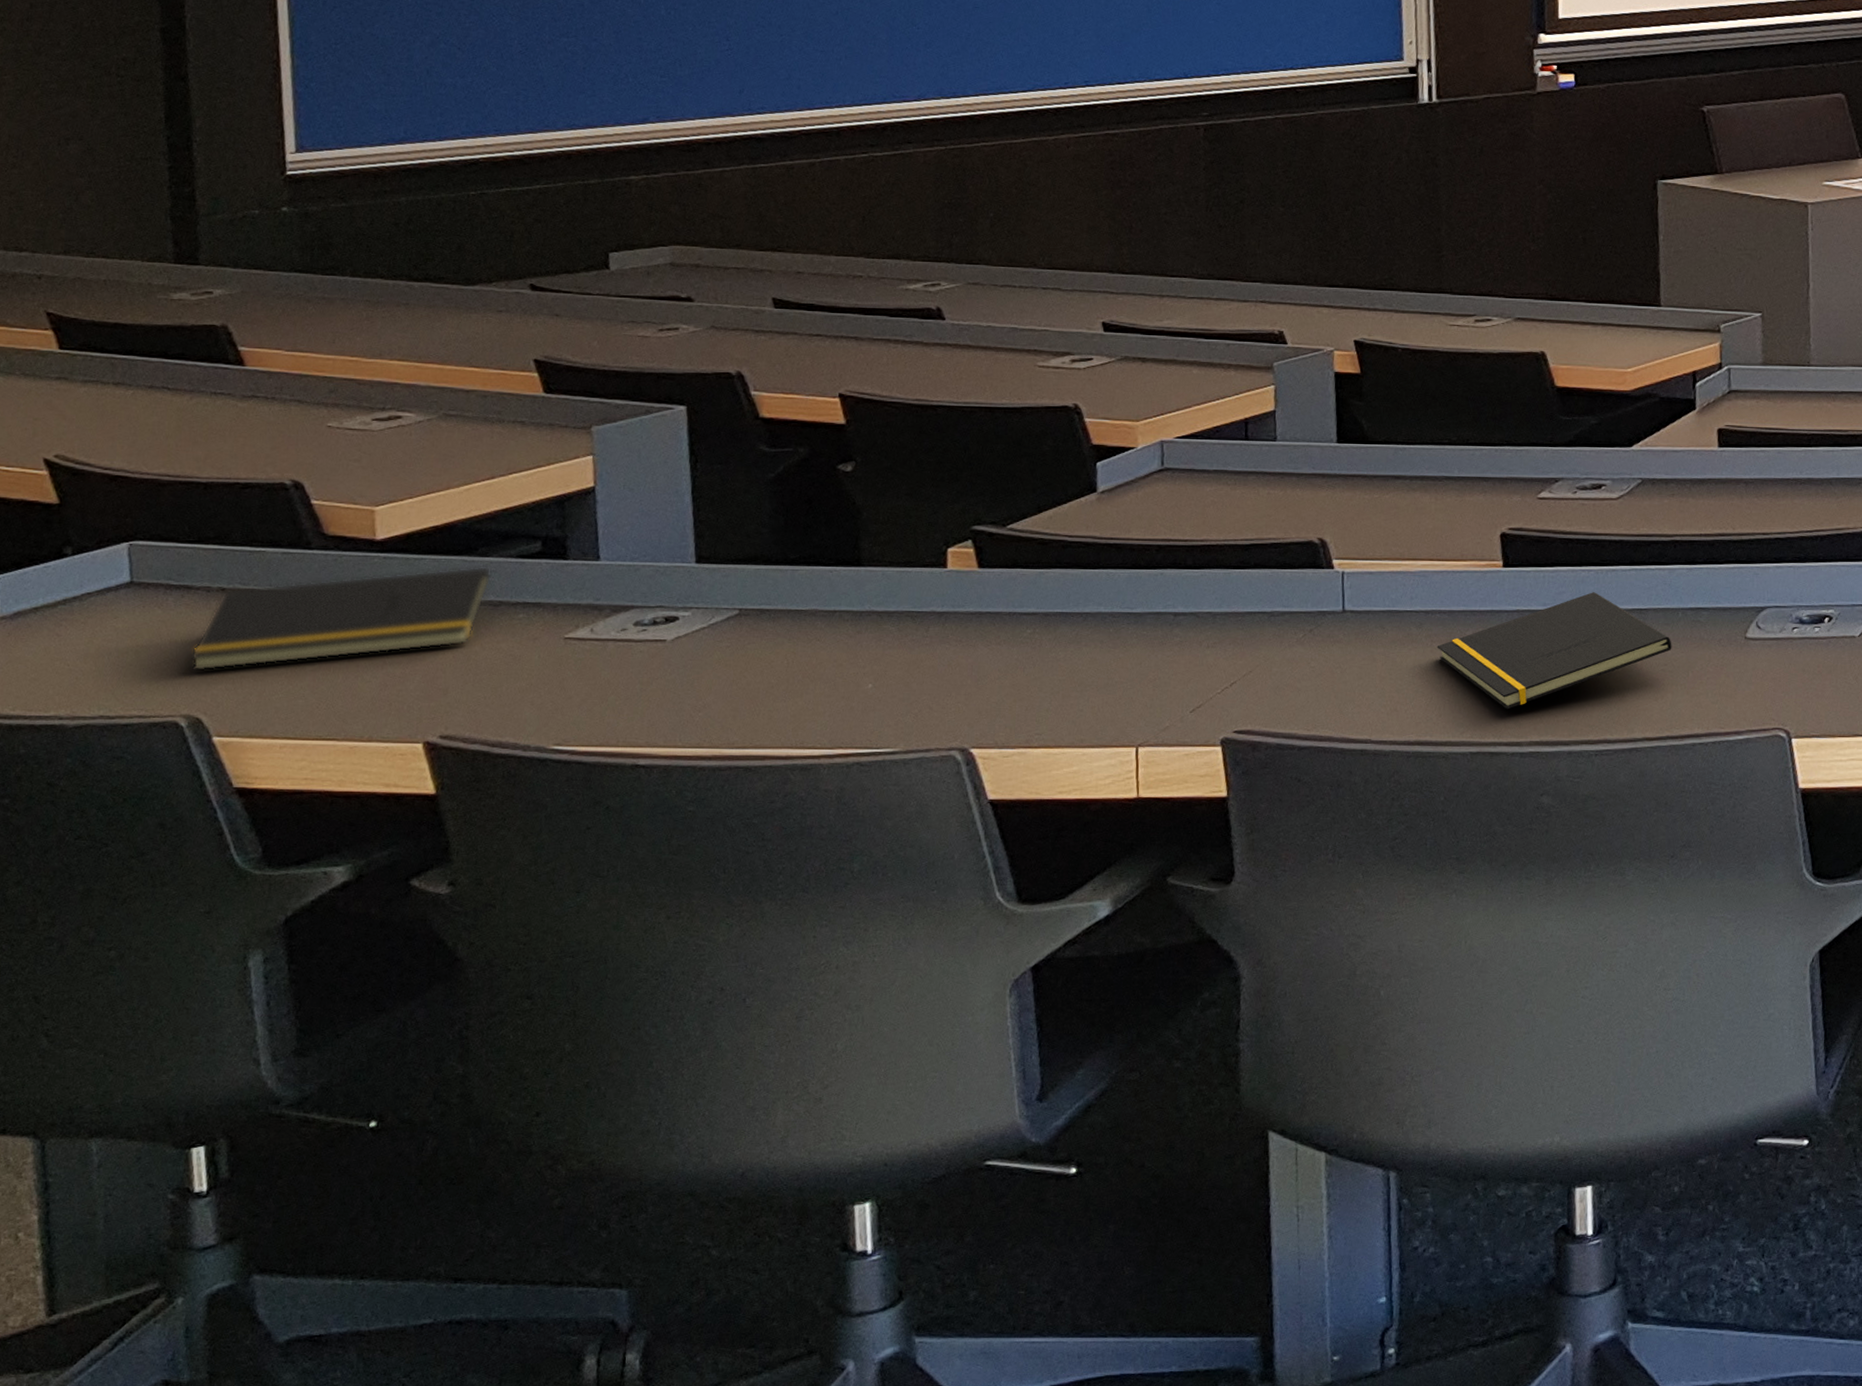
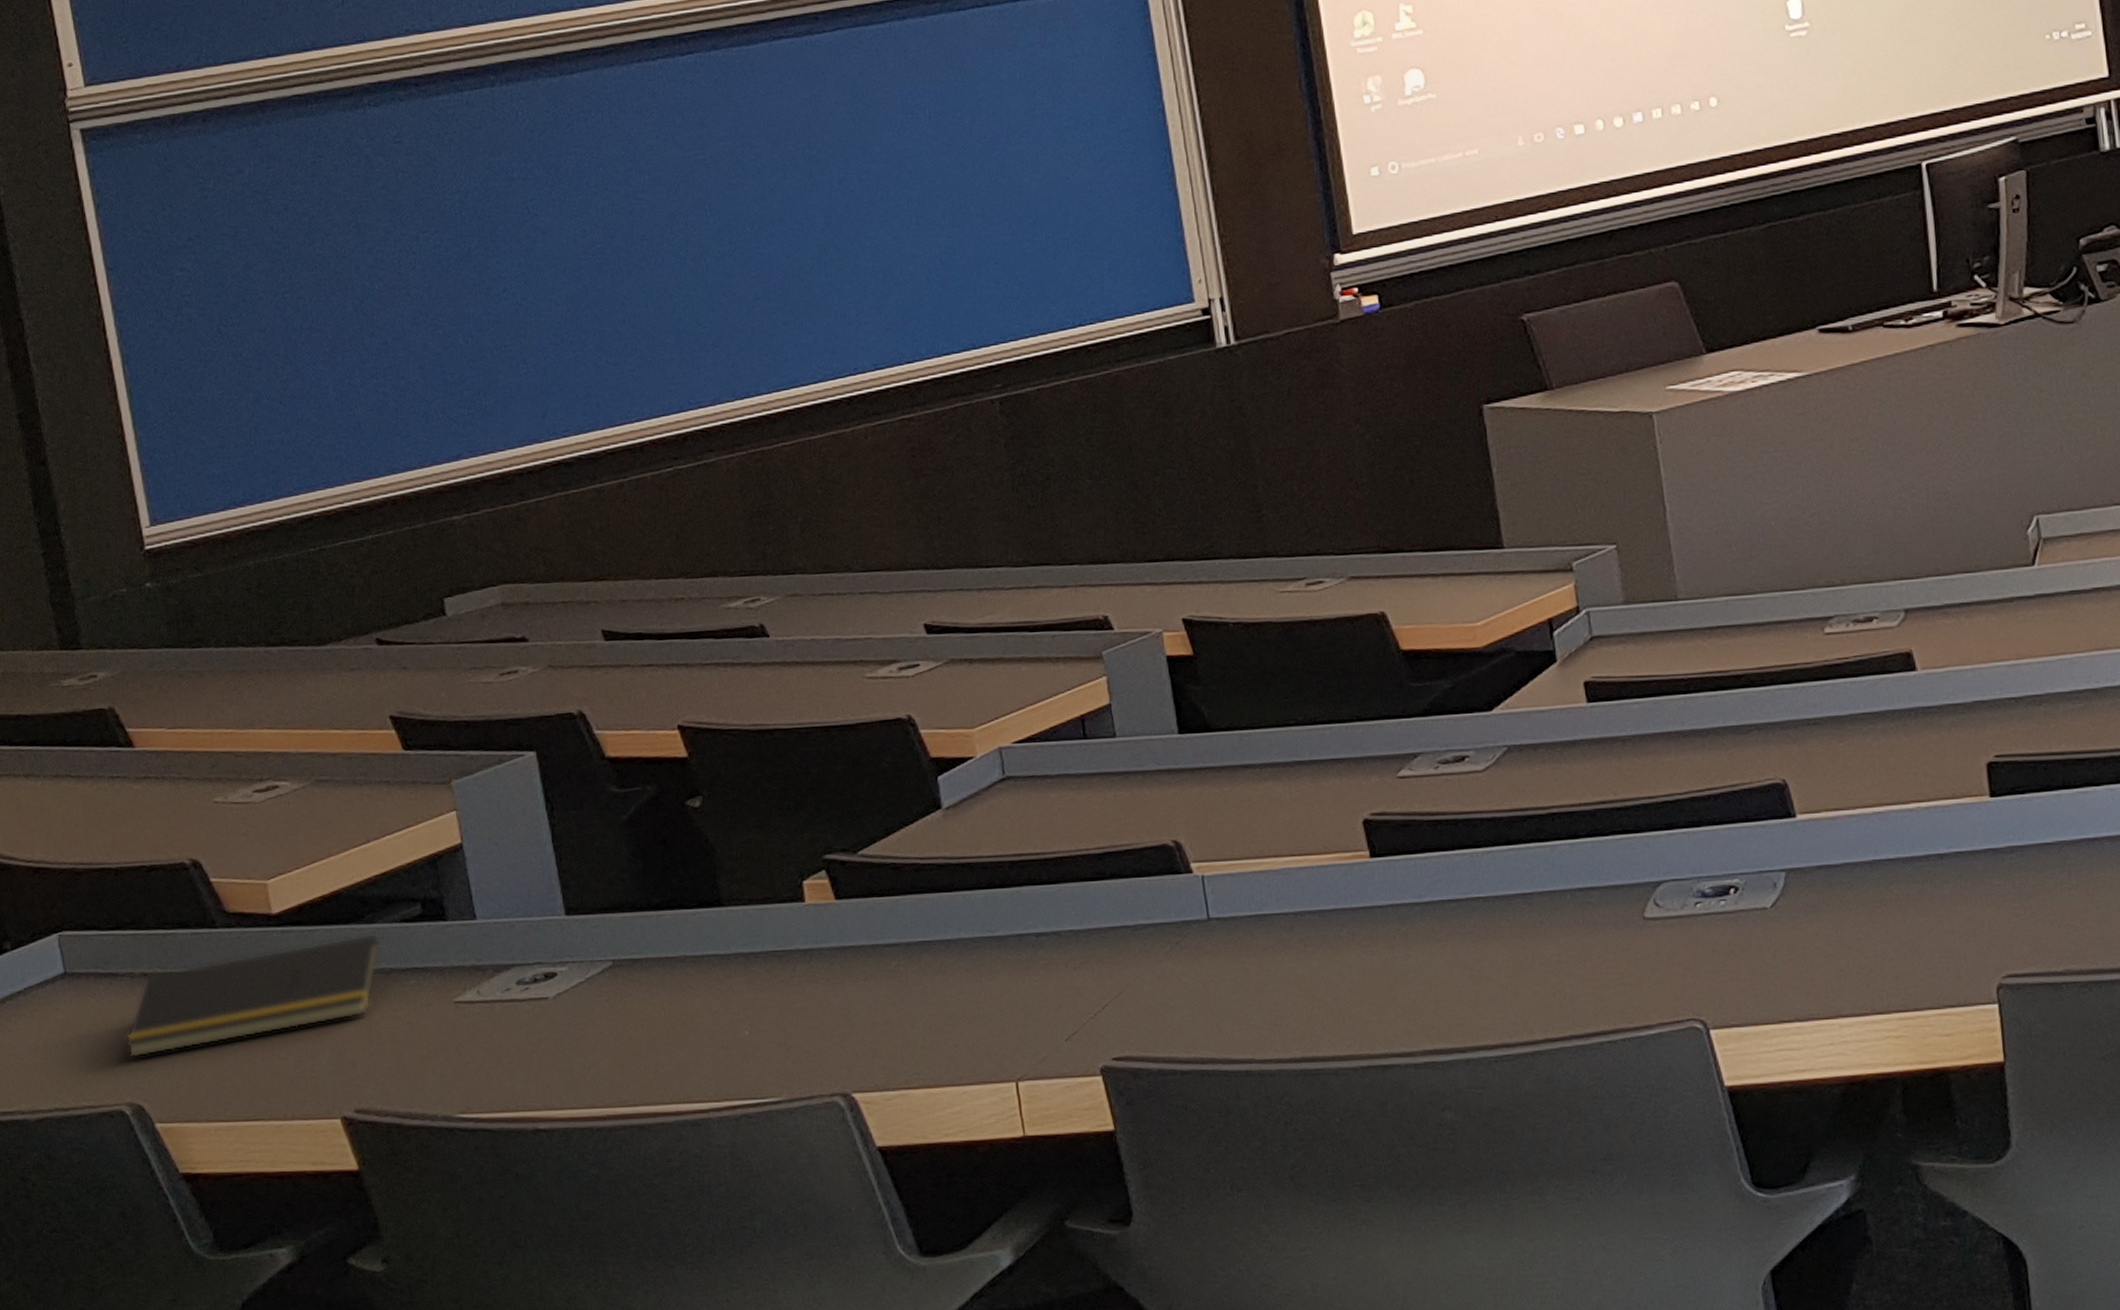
notepad: present [1436,592,1672,710] -> none [1311,878,1564,1017]

